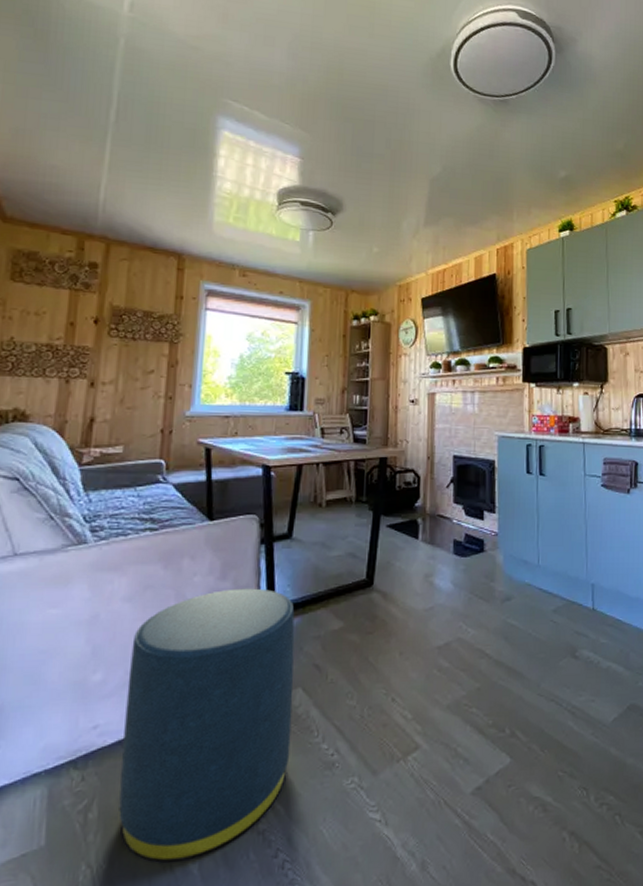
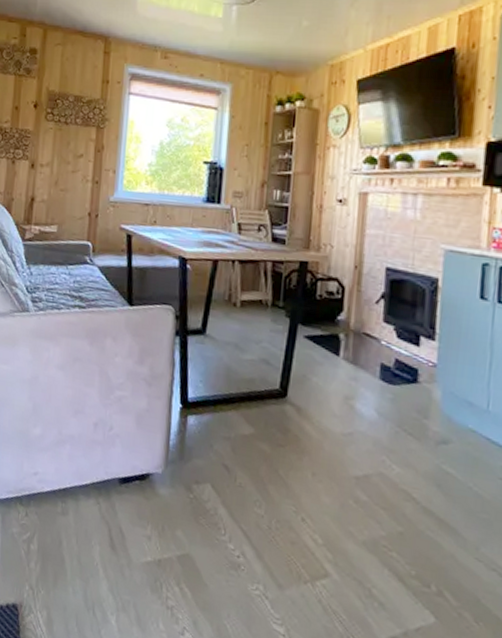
ottoman: present [118,588,295,863] -> none [53,374,206,611]

